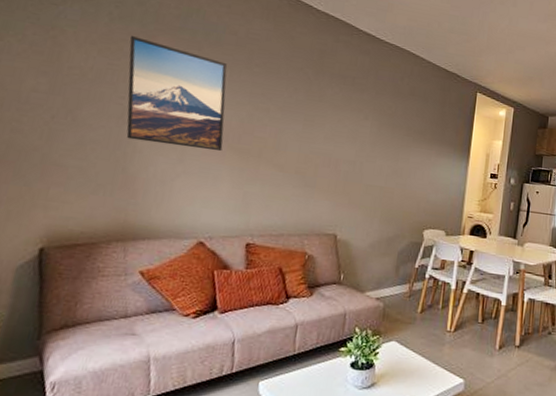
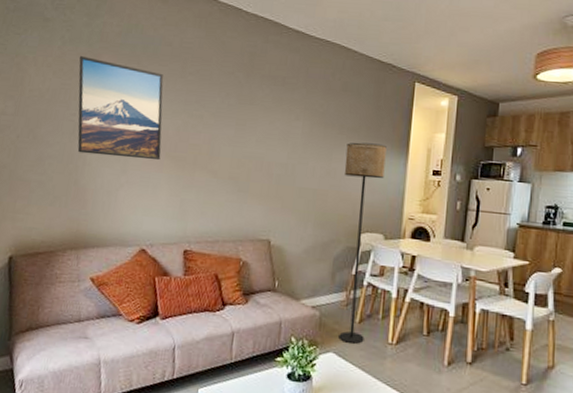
floor lamp: none [401,144,450,332] -> present [338,142,387,344]

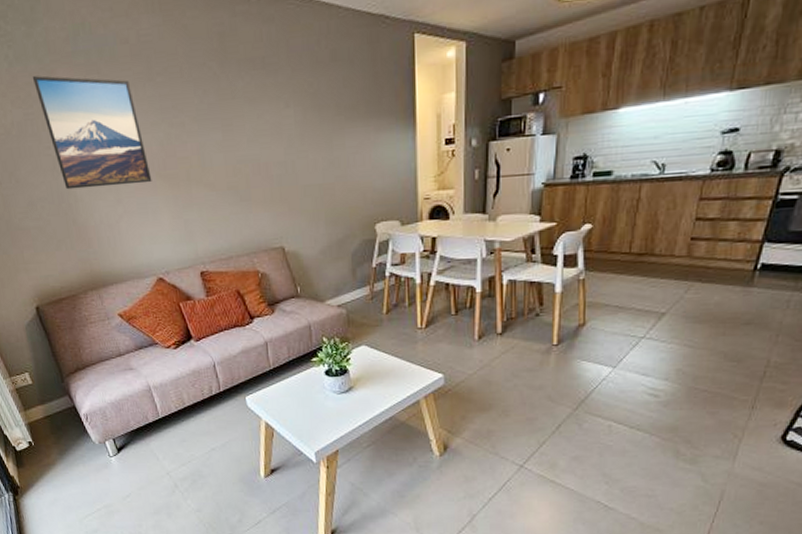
floor lamp: present [338,142,387,344] -> none [346,118,394,334]

